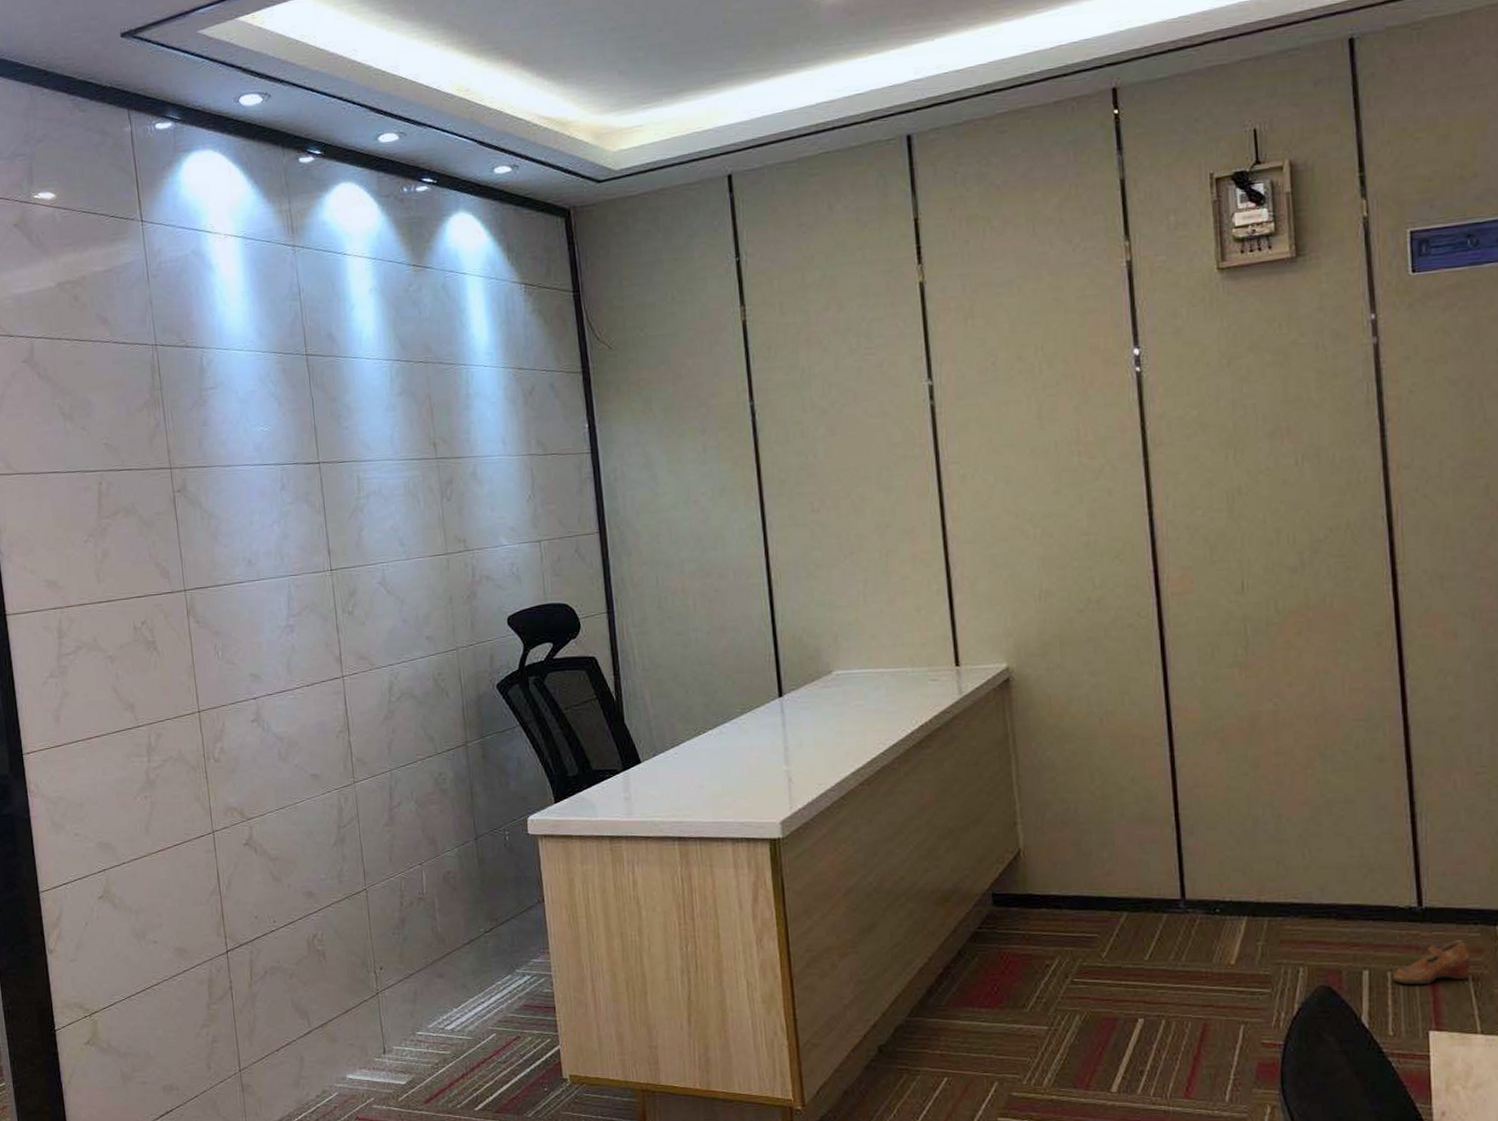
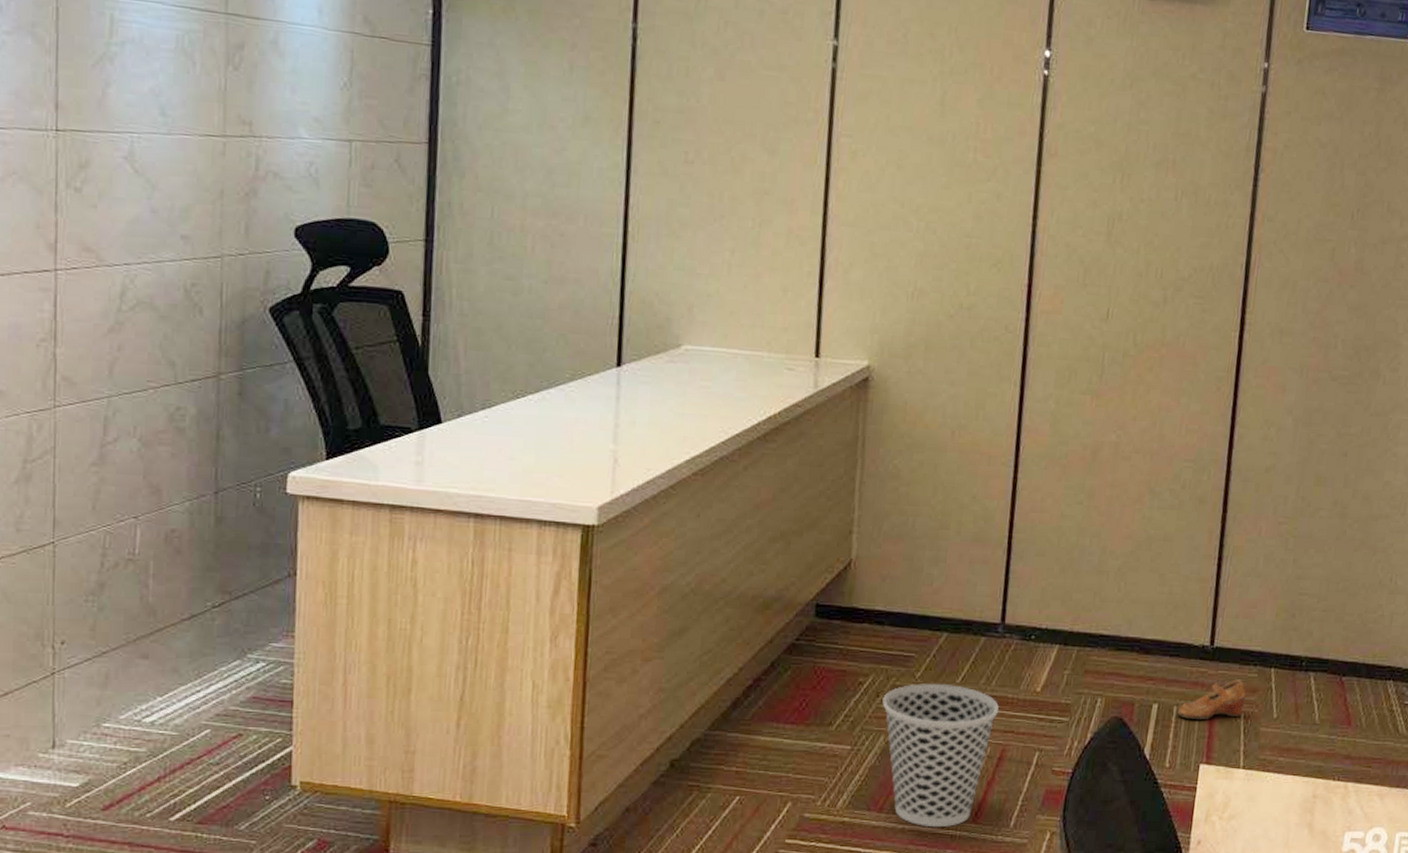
wastebasket: none [1072,962,1193,1104] -> present [882,684,999,828]

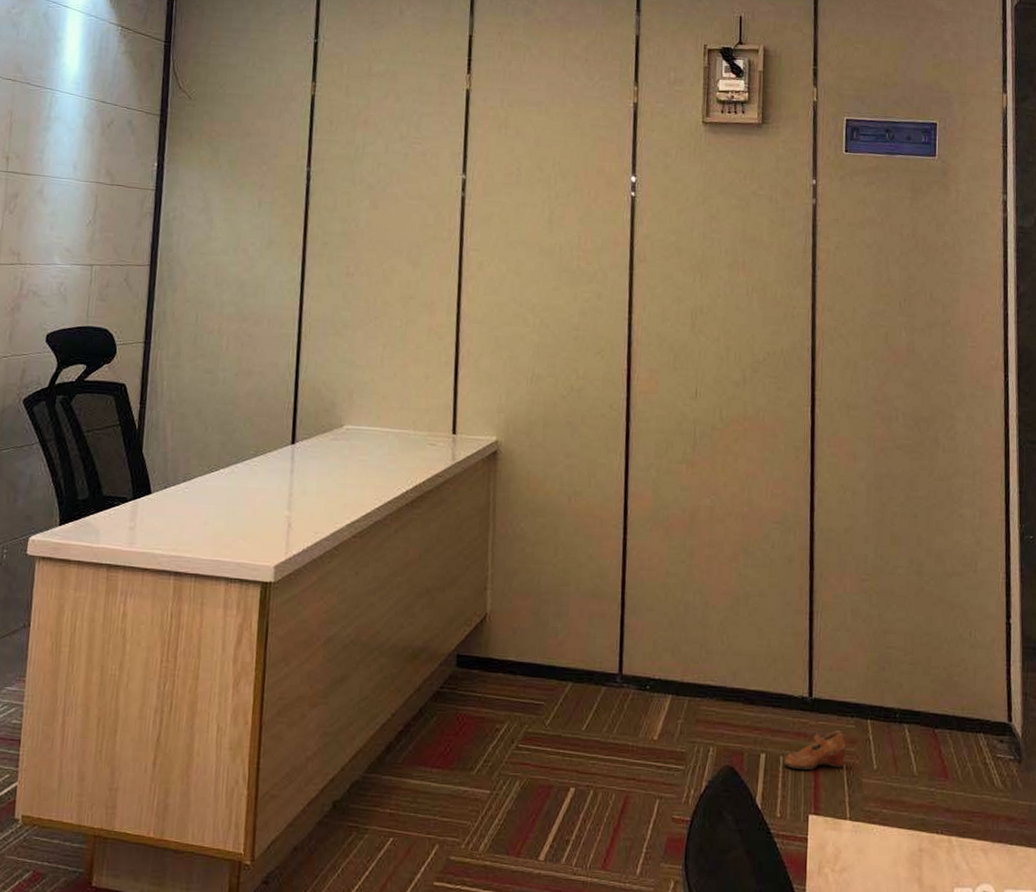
wastebasket: present [882,684,999,828] -> none [517,731,621,874]

